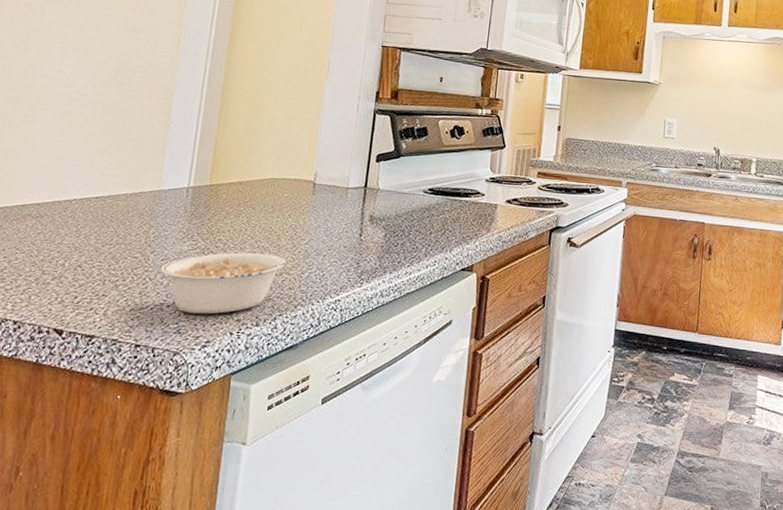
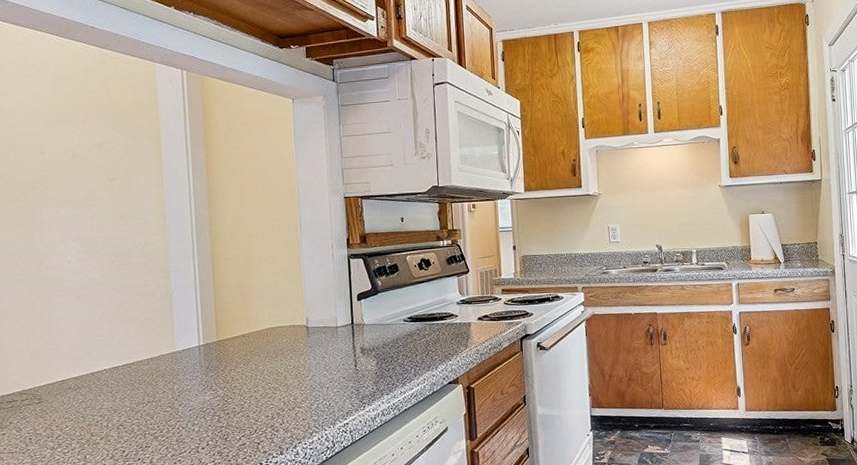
legume: present [160,252,311,314] -> none [189,388,316,452]

